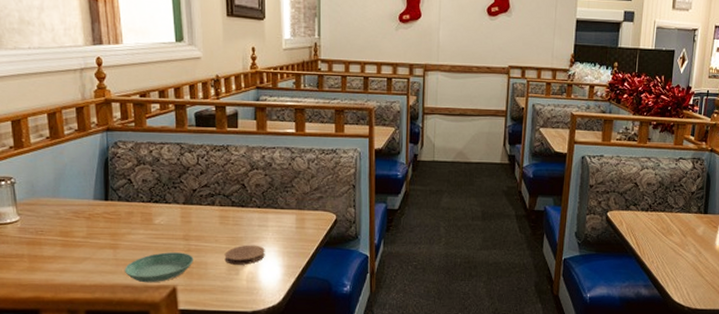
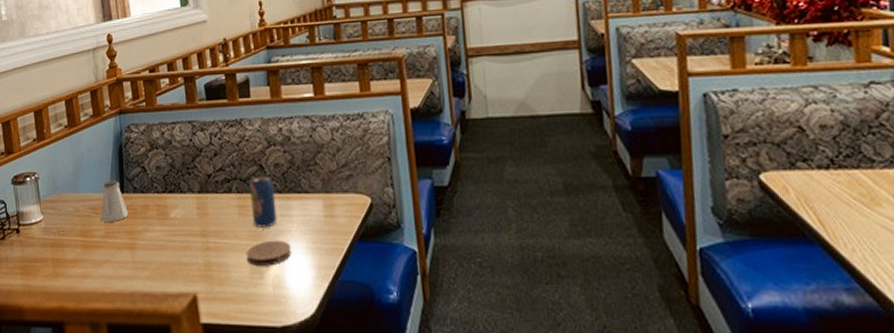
saltshaker: none [82,189,112,225] -> present [100,180,128,222]
saucer: present [124,252,194,283] -> none [142,252,213,290]
beverage can: none [232,192,255,235] -> present [249,175,277,228]

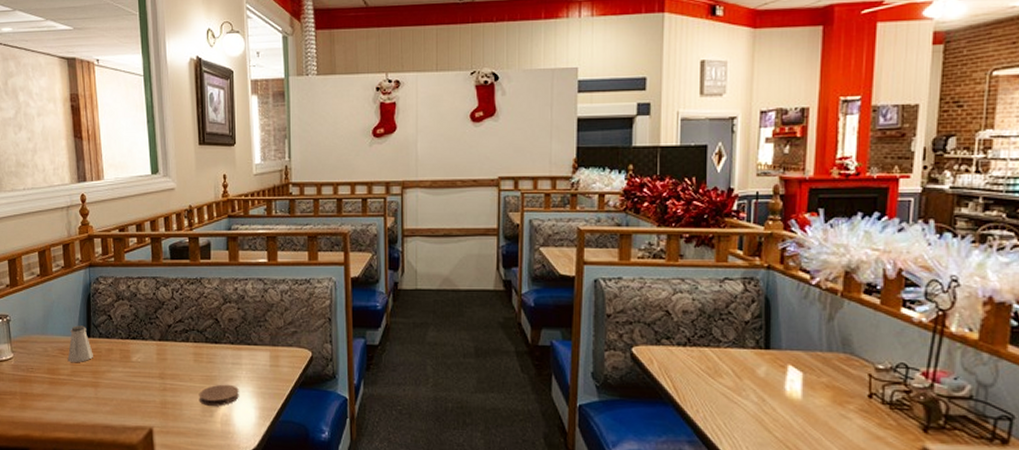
beverage can: present [249,175,277,228] -> none [205,327,228,373]

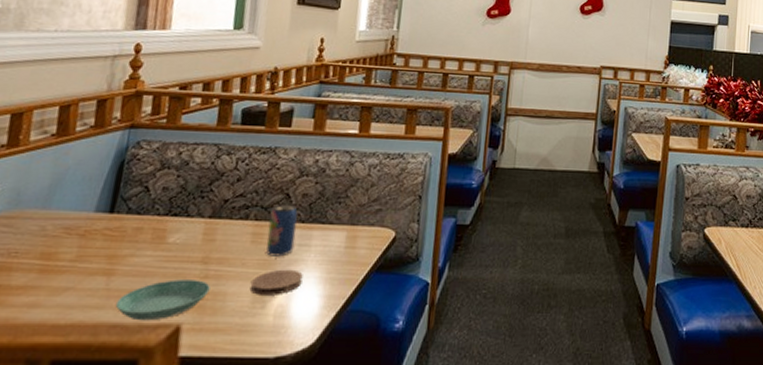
saltshaker: present [67,325,93,362] -> none [74,198,114,244]
saucer: none [104,391,169,424] -> present [115,279,211,321]
beverage can: none [205,327,228,373] -> present [266,204,298,257]

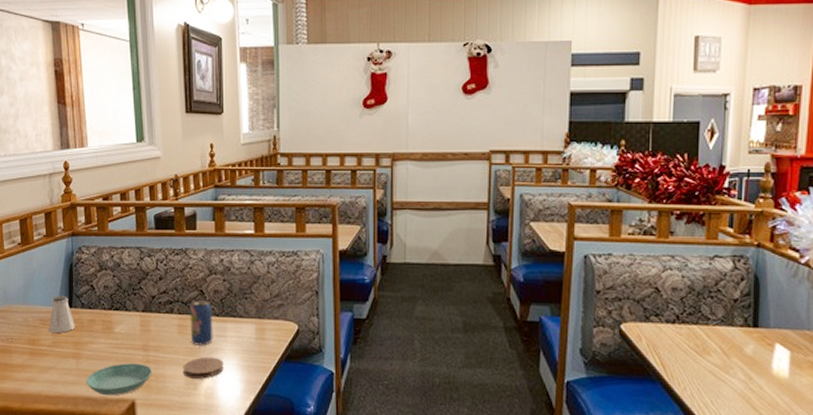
saltshaker: none [74,198,114,244] -> present [48,295,75,333]

